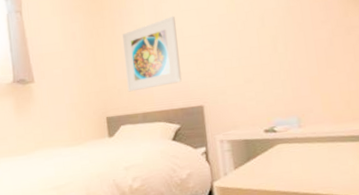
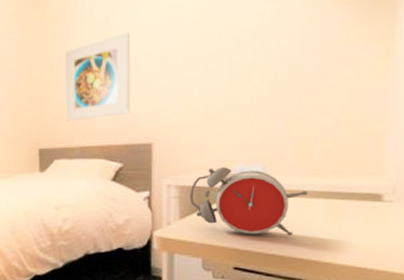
alarm clock: none [240,121,337,178] -> present [189,167,308,236]

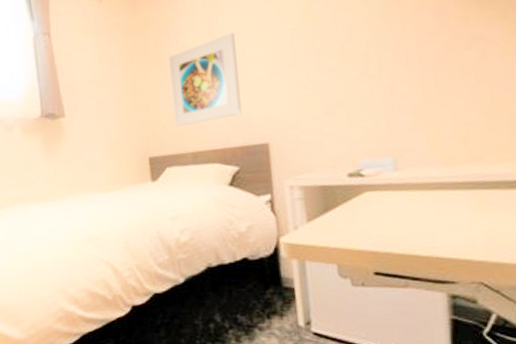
alarm clock: present [189,167,308,236] -> none [315,163,447,235]

